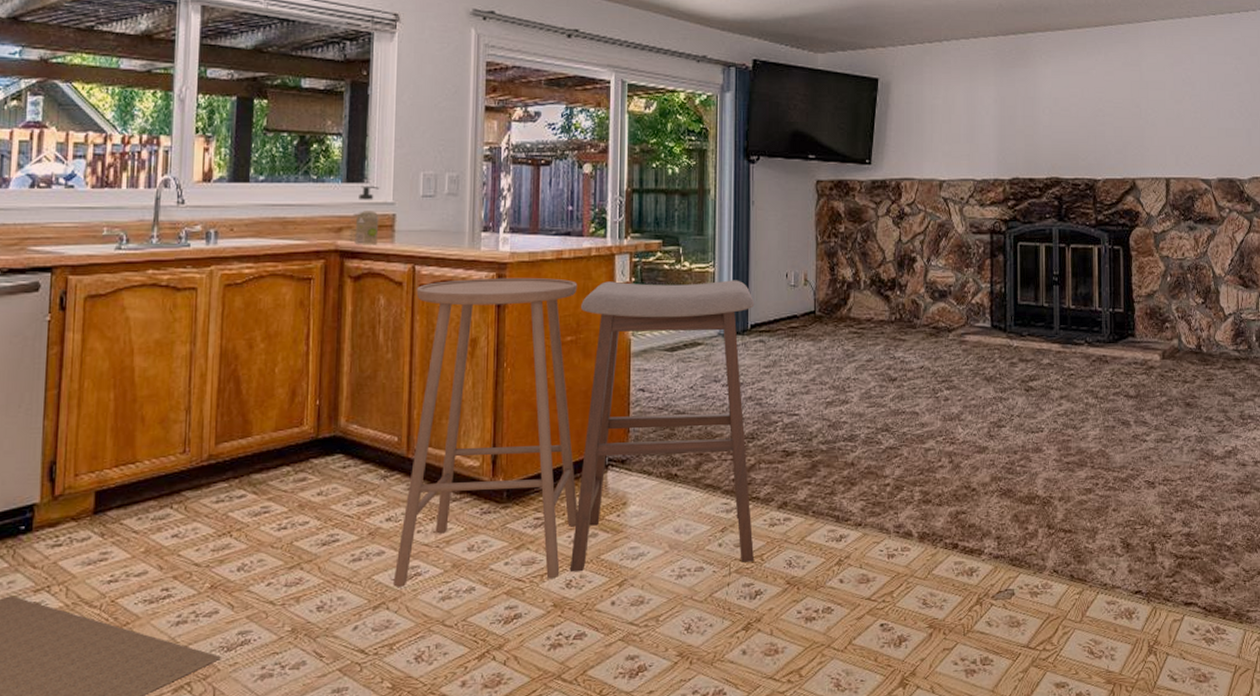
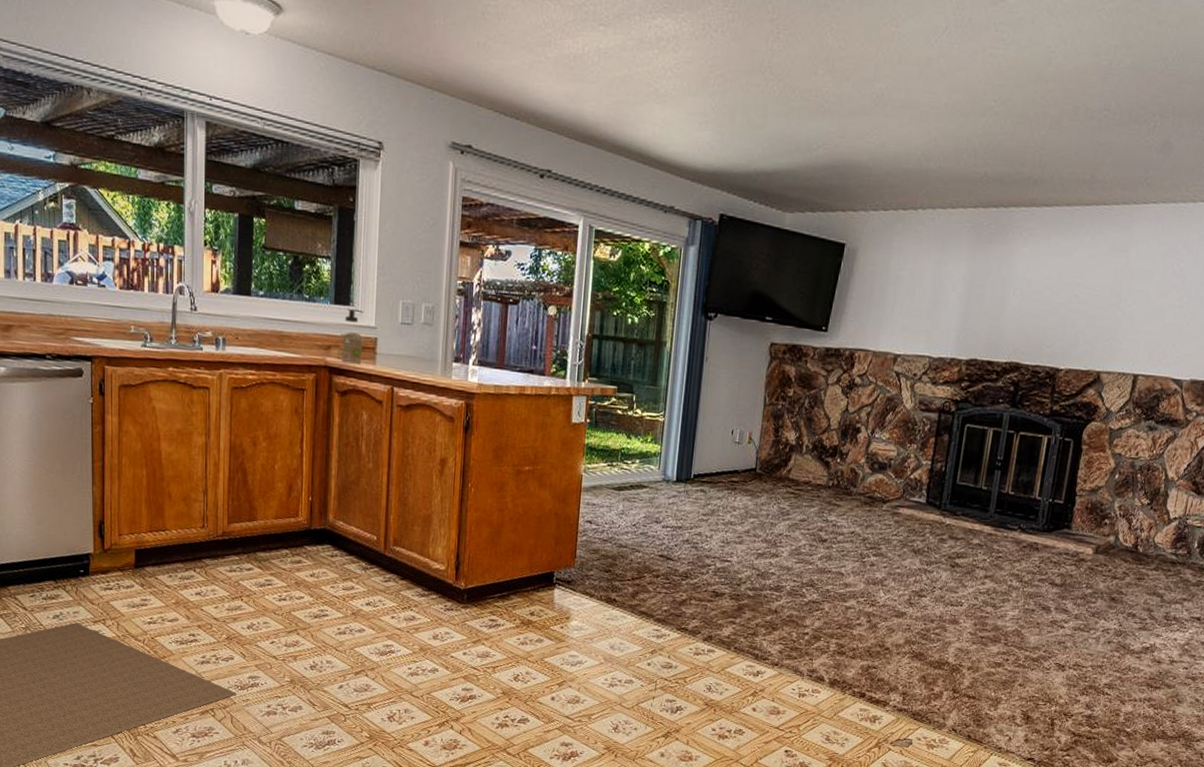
stool: present [393,277,579,587] -> none [371,404,537,672]
bar stool: present [569,280,755,571] -> none [517,420,700,682]

